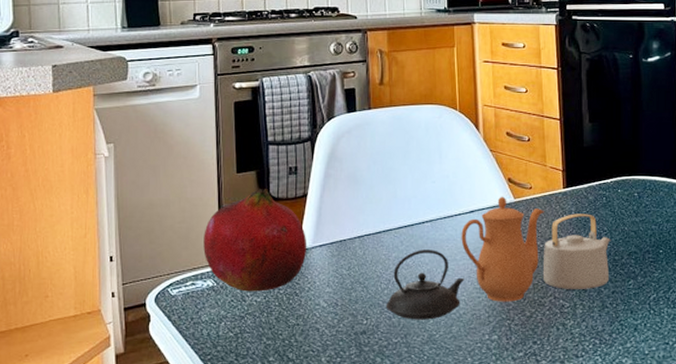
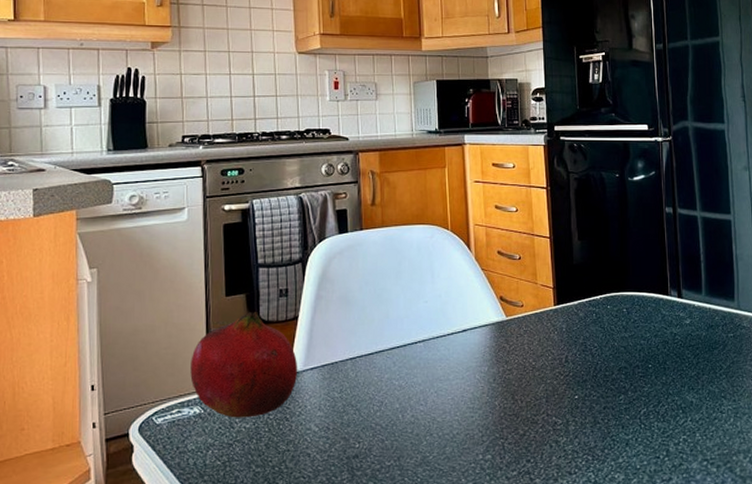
teapot: present [385,196,611,320] -> none [378,314,602,442]

